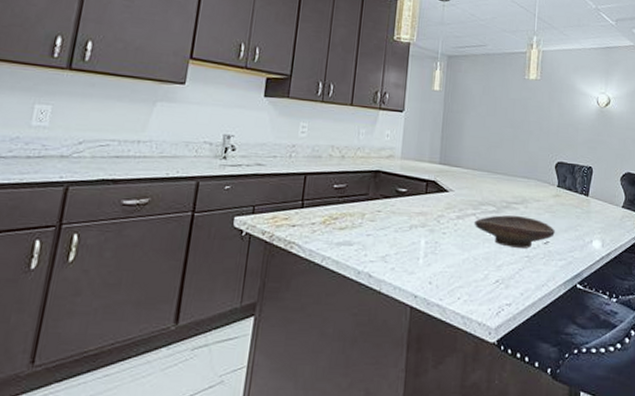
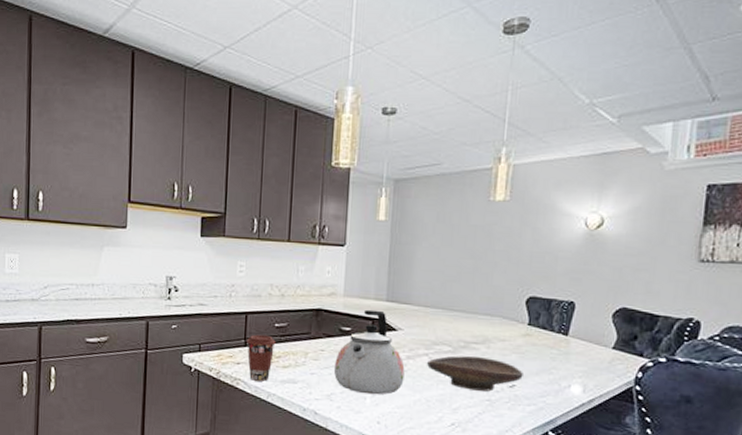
coffee cup: none [304,195,334,244] -> present [247,334,276,382]
kettle: none [389,171,455,255] -> present [333,309,405,395]

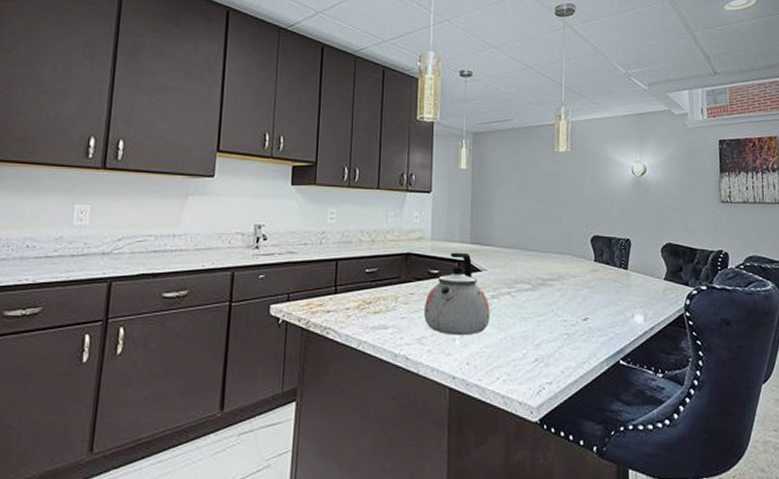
coffee cup: present [247,334,276,382] -> none [337,281,366,329]
decorative bowl: present [426,355,523,392] -> none [509,292,594,325]

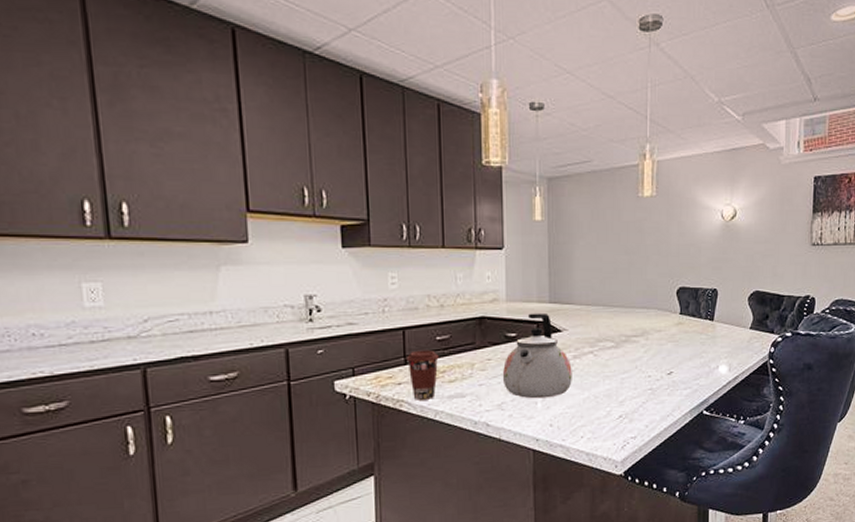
coffee cup: none [337,281,366,329] -> present [407,350,439,400]

